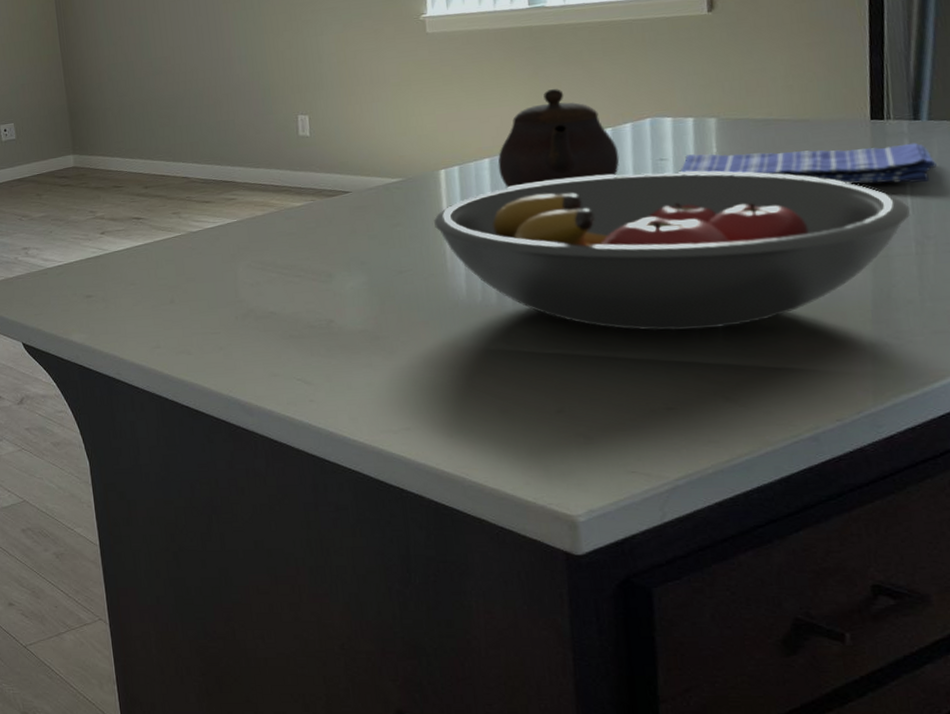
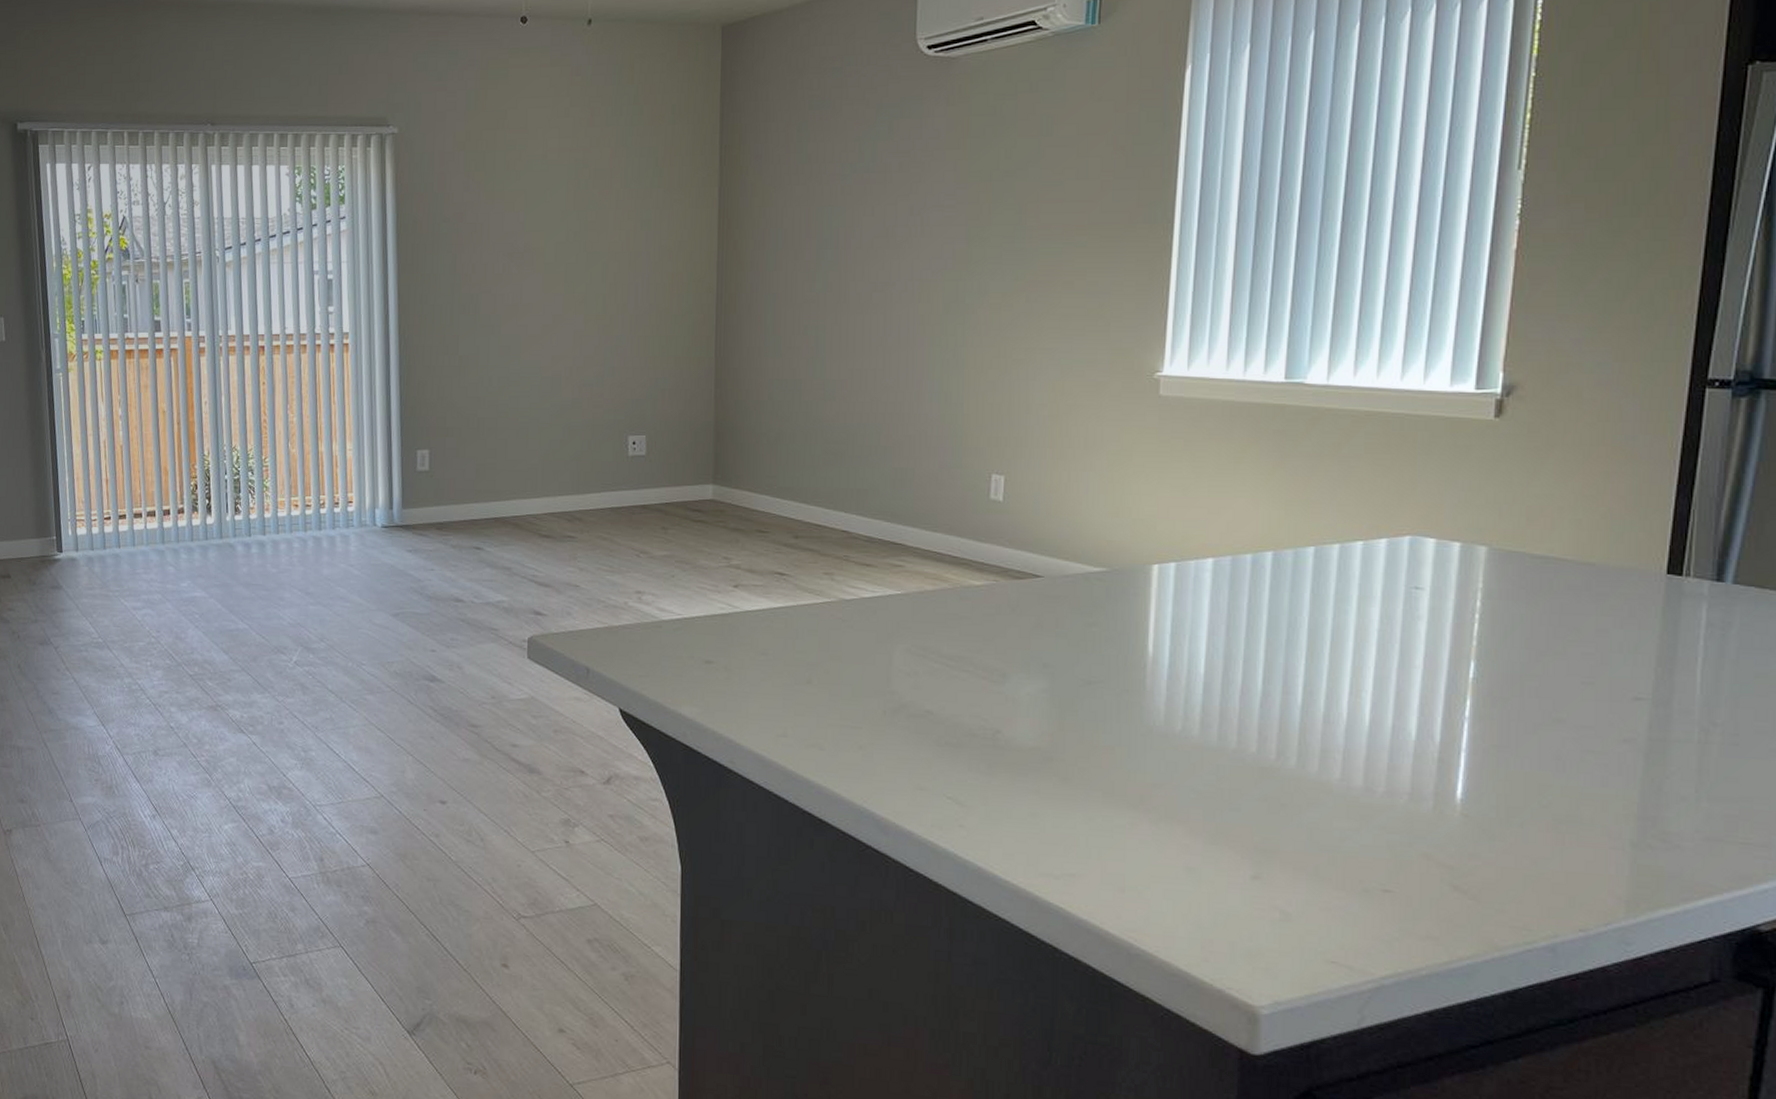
fruit bowl: present [434,172,911,331] -> none [1137,596,1699,802]
teapot: present [497,88,620,189] -> none [1222,484,1368,601]
dish towel: present [678,142,937,184] -> none [1434,586,1736,657]

